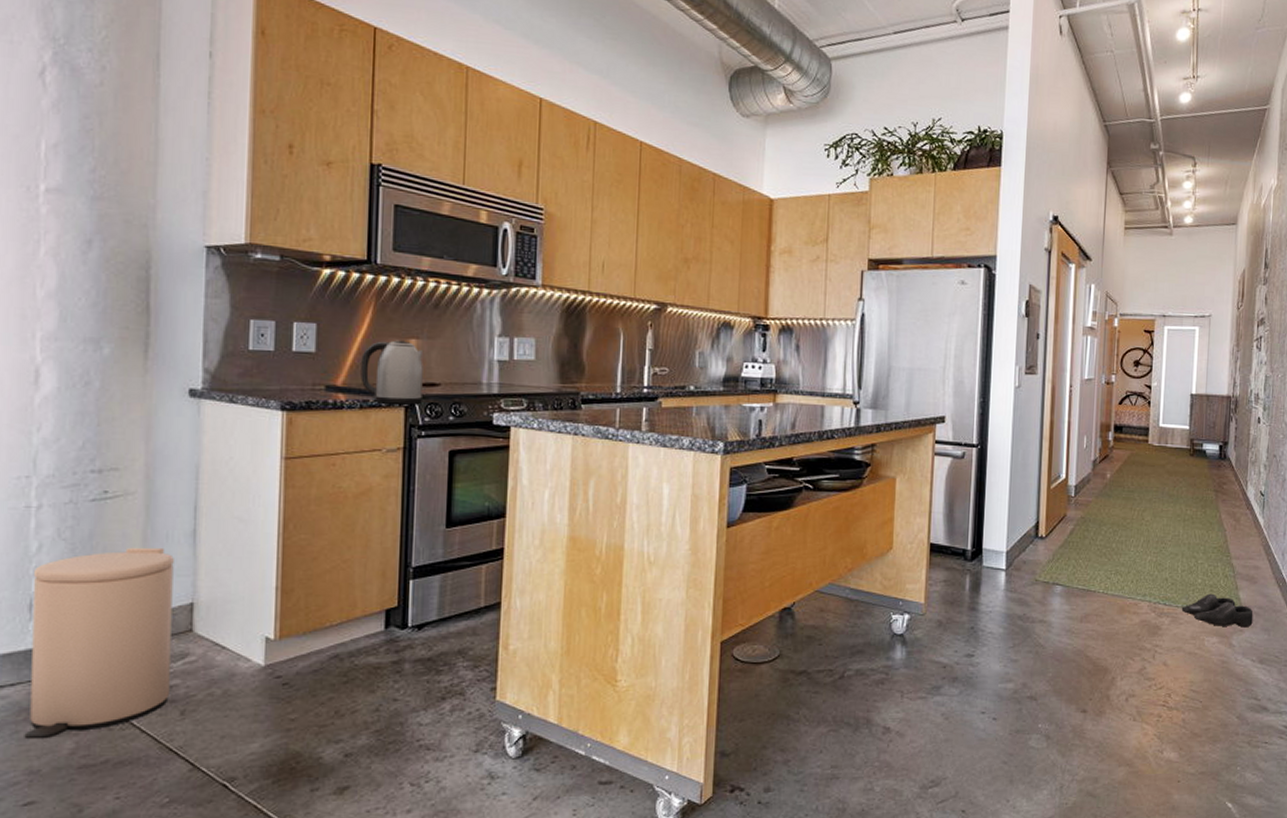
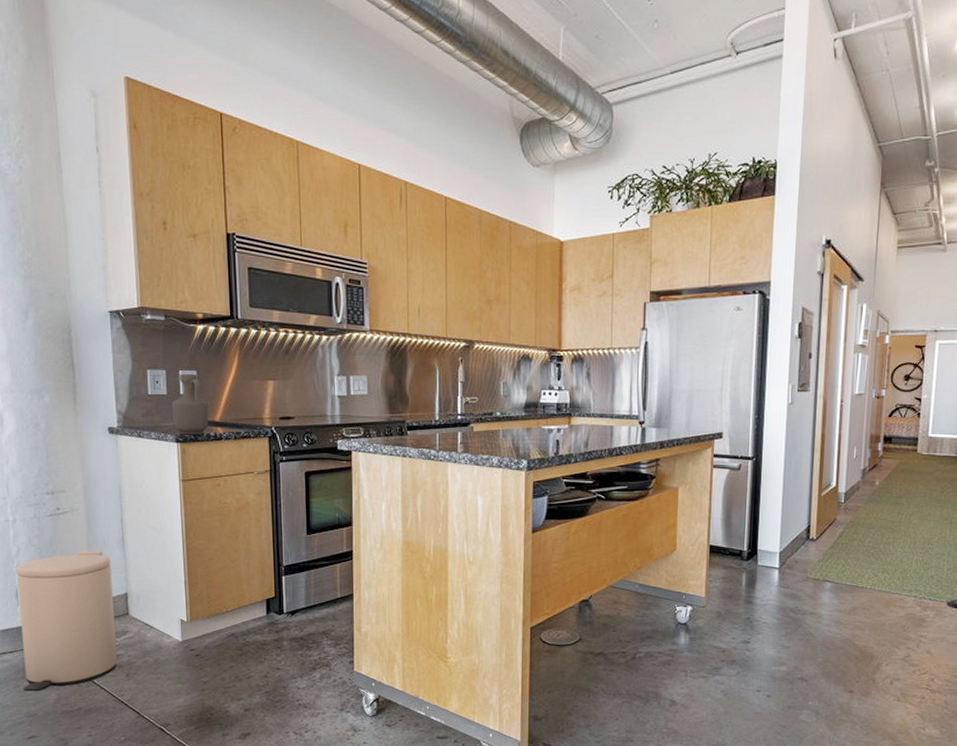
ceramic jug: none [278,326,328,404] -> present [171,373,209,436]
kettle: present [360,340,424,405] -> none [232,382,281,435]

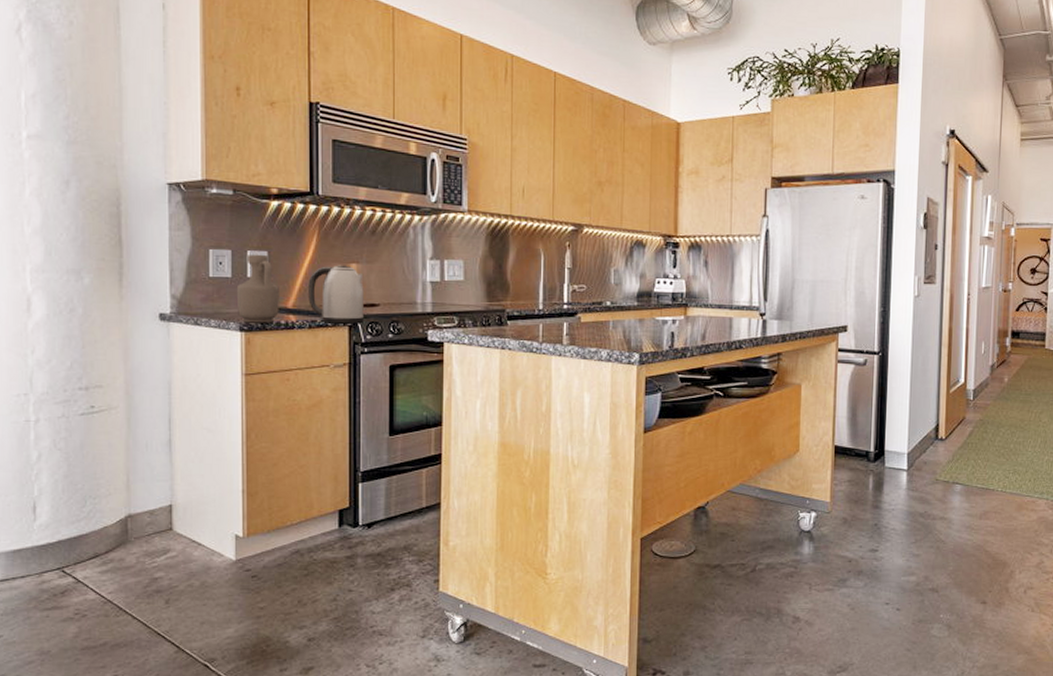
pedal bin: present [15,551,117,692] -> none [35,455,155,624]
kettle: none [232,382,281,435] -> present [308,265,364,324]

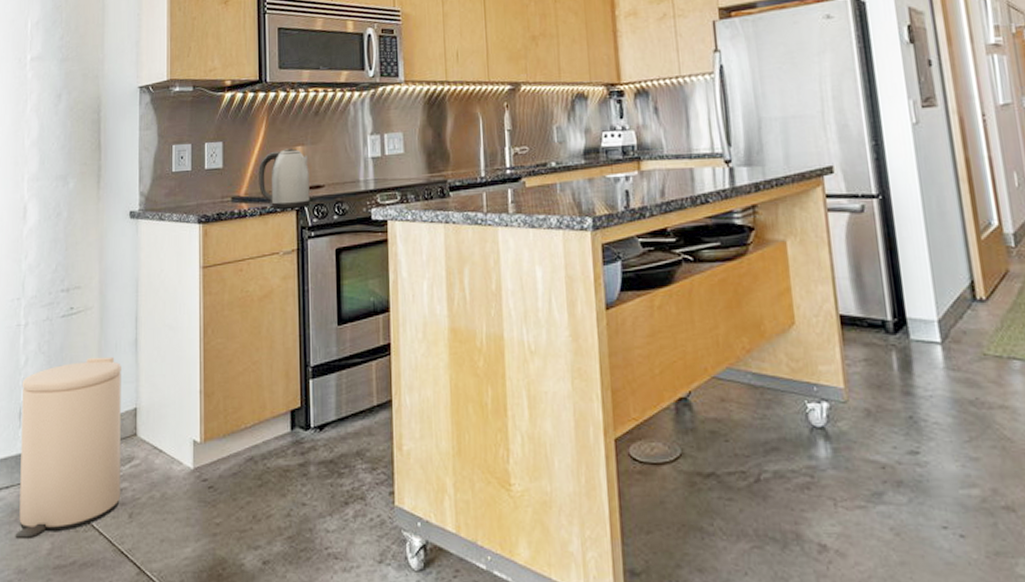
pedal bin: none [35,455,155,624] -> present [15,356,121,540]
ceramic jug: present [236,254,279,325] -> none [195,145,233,216]

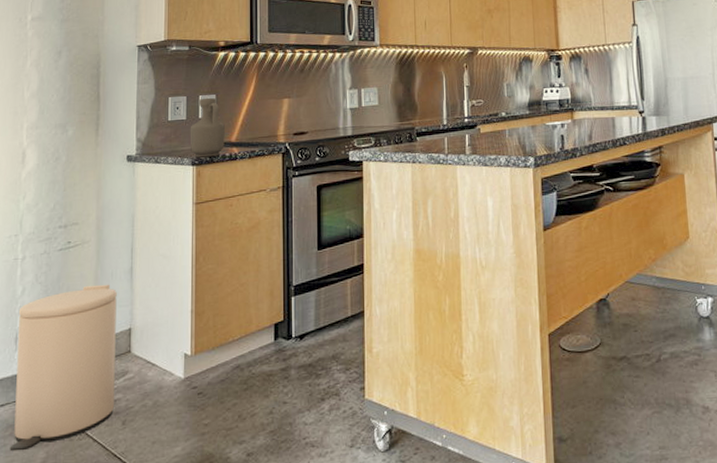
ceramic jug: none [195,145,233,216] -> present [190,97,225,159]
kettle: present [259,148,310,209] -> none [249,100,295,153]

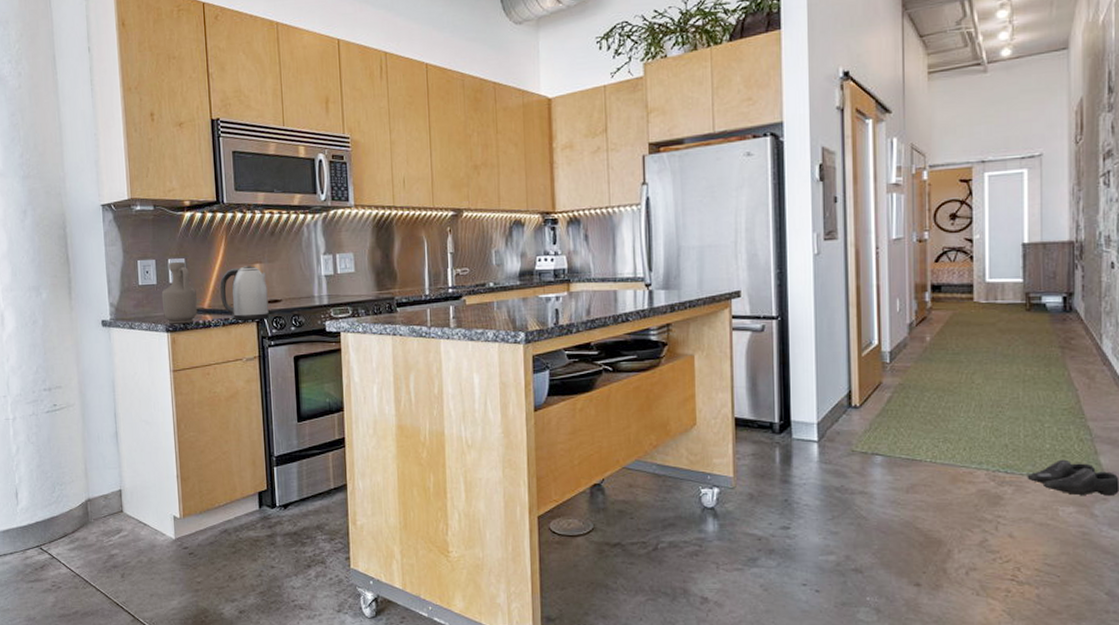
pedal bin: present [9,284,117,452] -> none [15,447,112,595]
kettle: none [249,100,295,153] -> present [220,266,269,321]

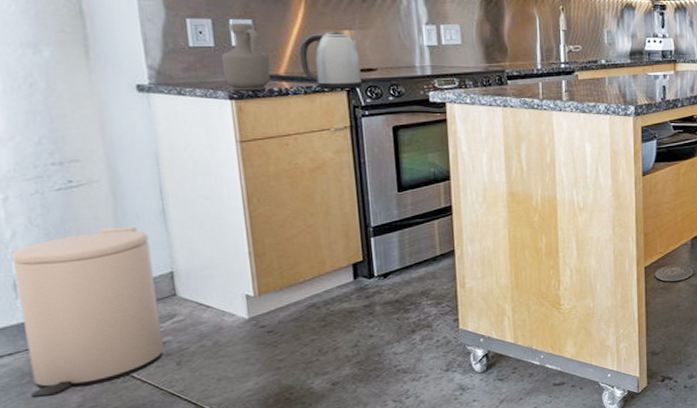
pedal bin: none [15,447,112,595] -> present [11,226,164,399]

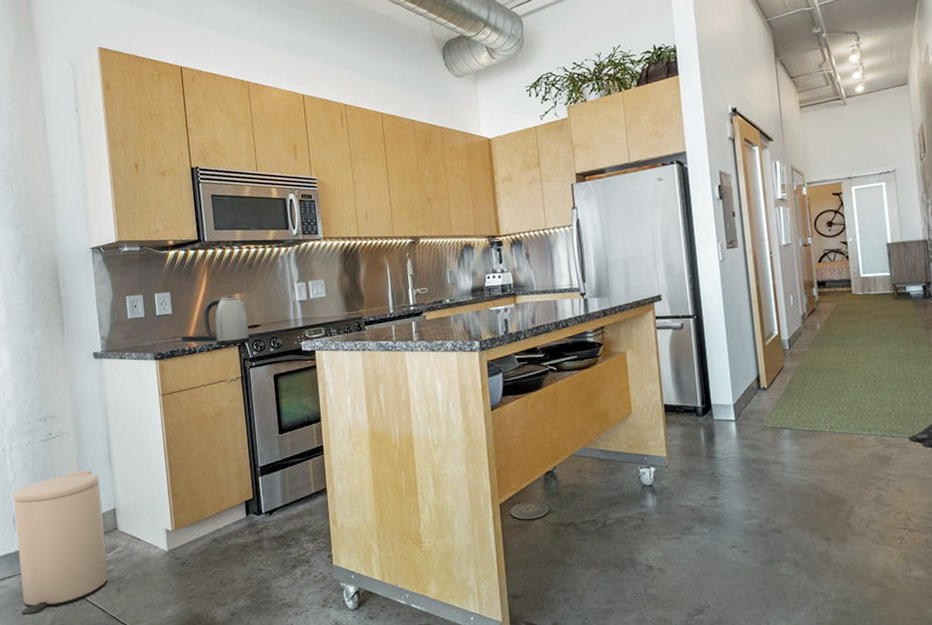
ceramic jug: present [221,22,271,92] -> none [149,295,183,354]

